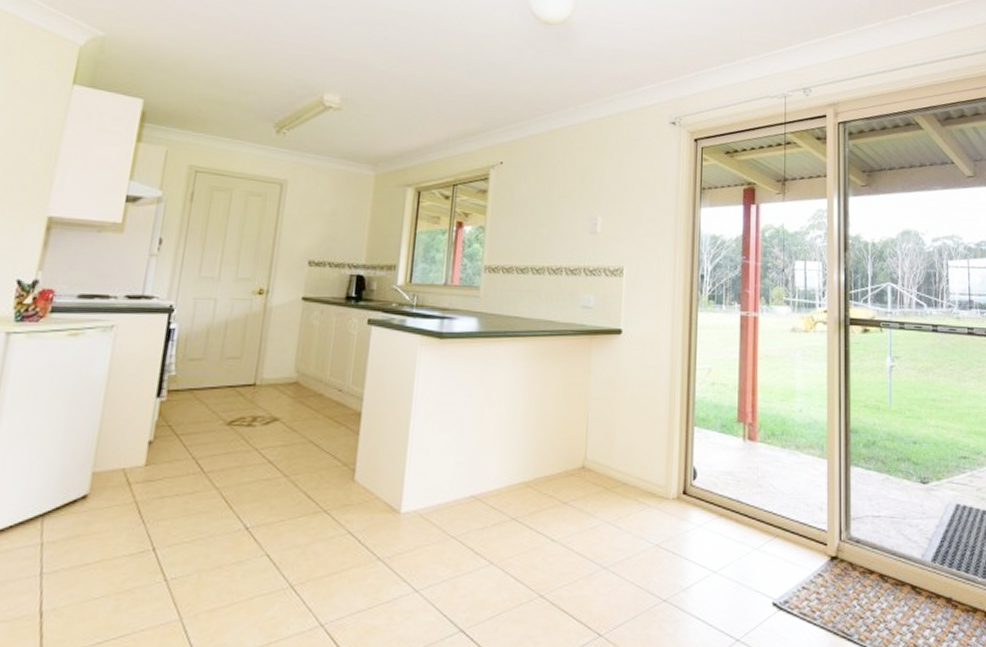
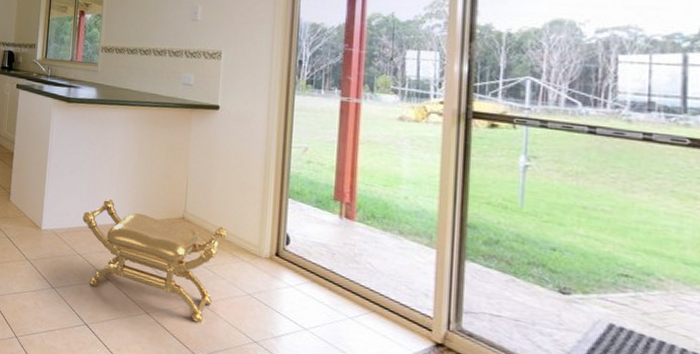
stool: none [458,458,633,593] -> present [82,199,228,323]

